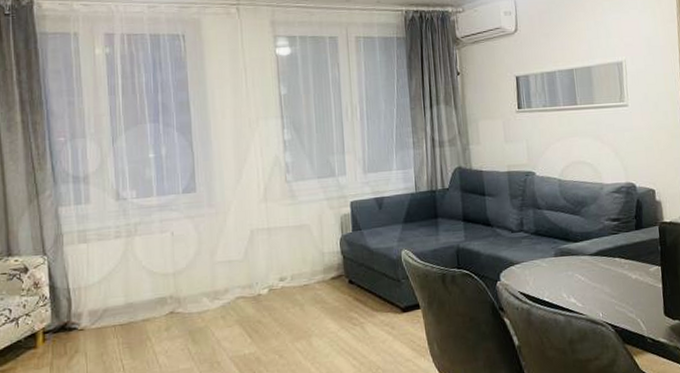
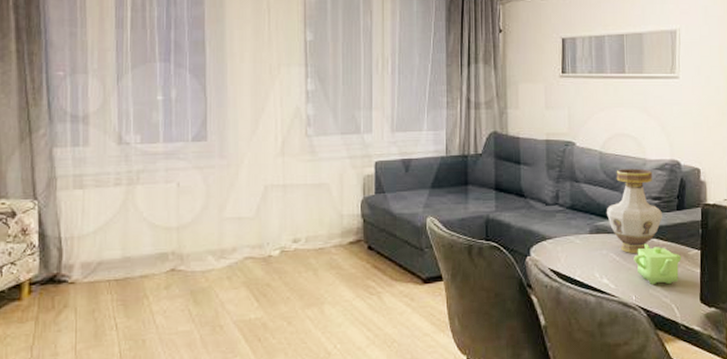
vase: none [568,193,622,274] -> present [606,168,662,254]
teapot: none [598,263,644,302] -> present [633,243,682,285]

